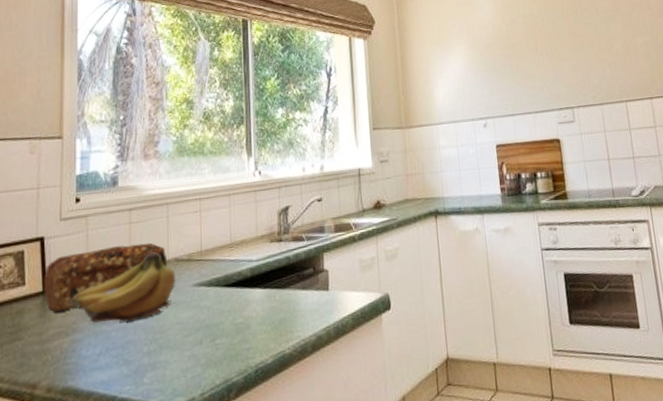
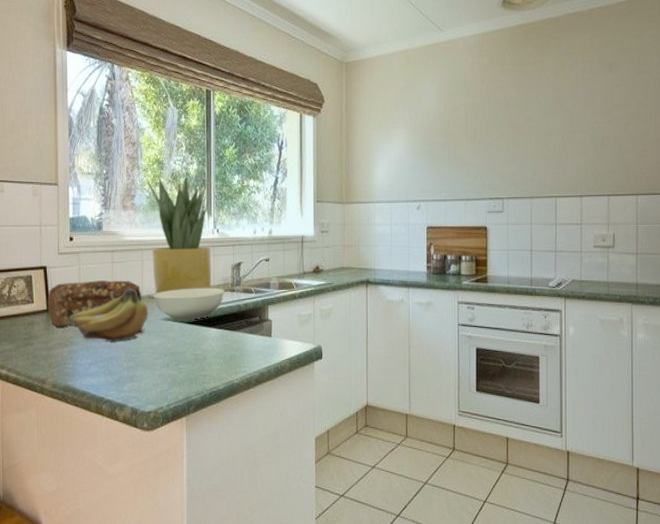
planter: none [170,111,254,255] -> present [144,173,212,294]
bowl: none [181,239,270,285] -> present [153,288,225,320]

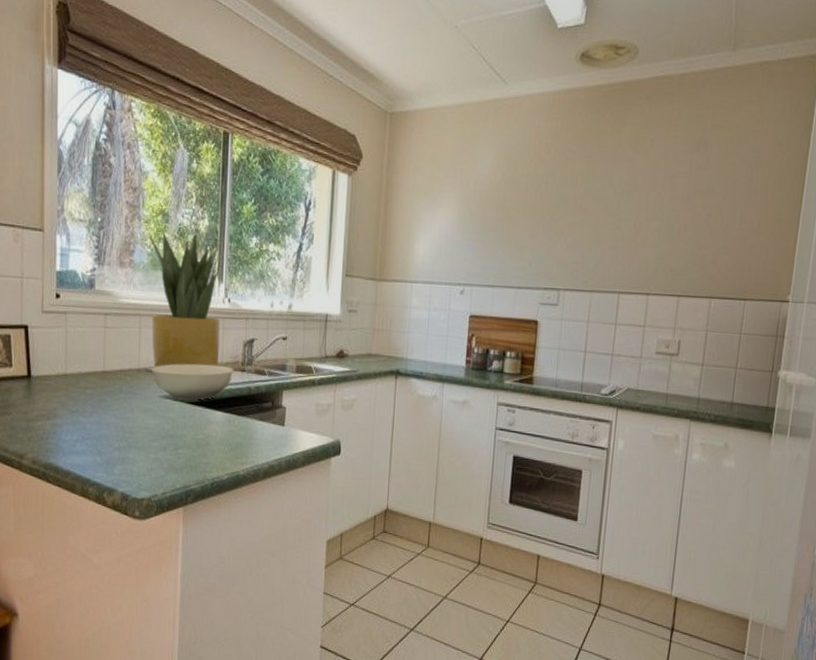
bread loaf: present [47,280,142,328] -> none [28,346,139,398]
fruit: present [67,289,149,341] -> none [50,359,146,418]

